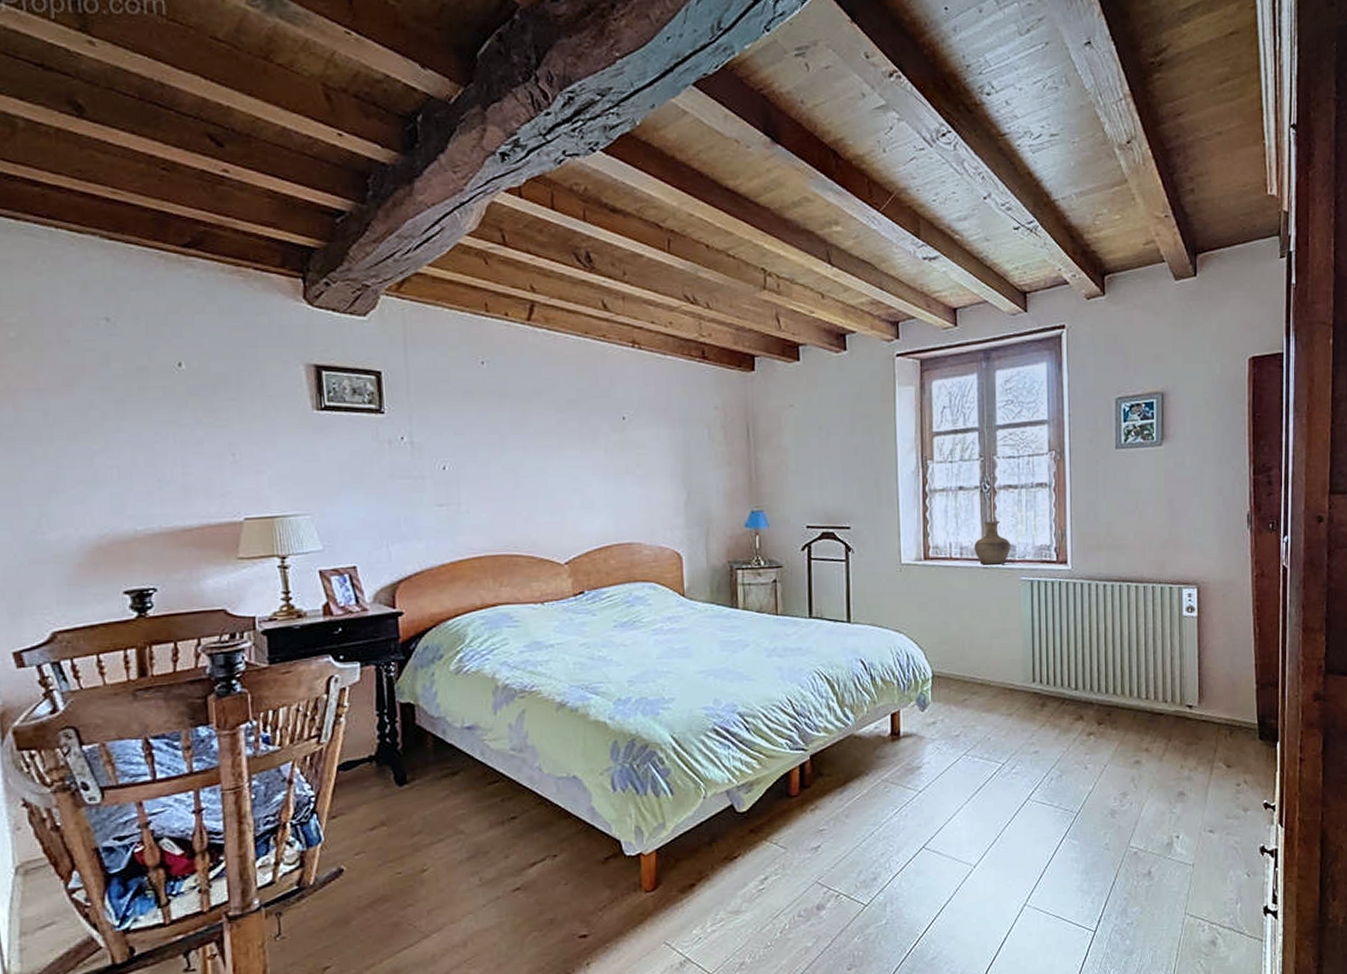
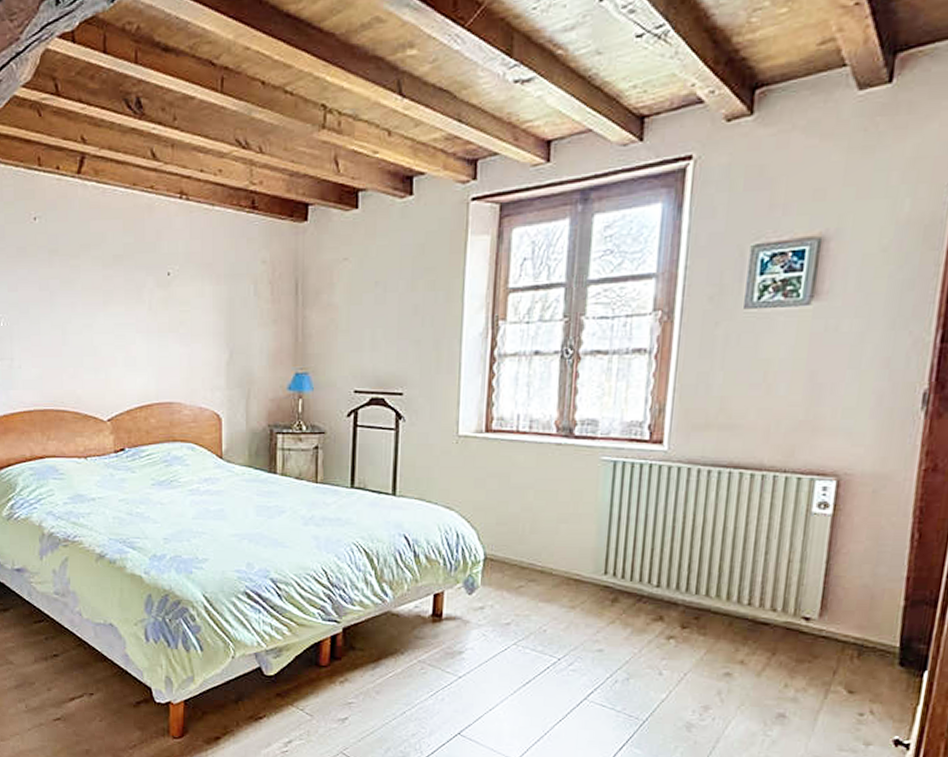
vase: present [974,520,1010,566] -> none [546,391,592,442]

